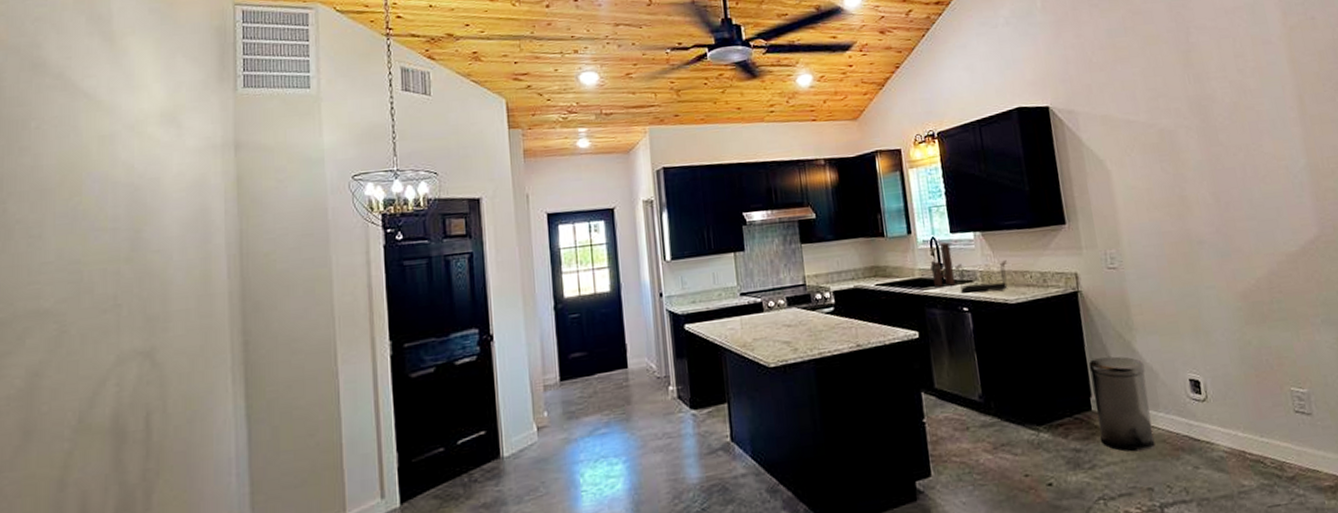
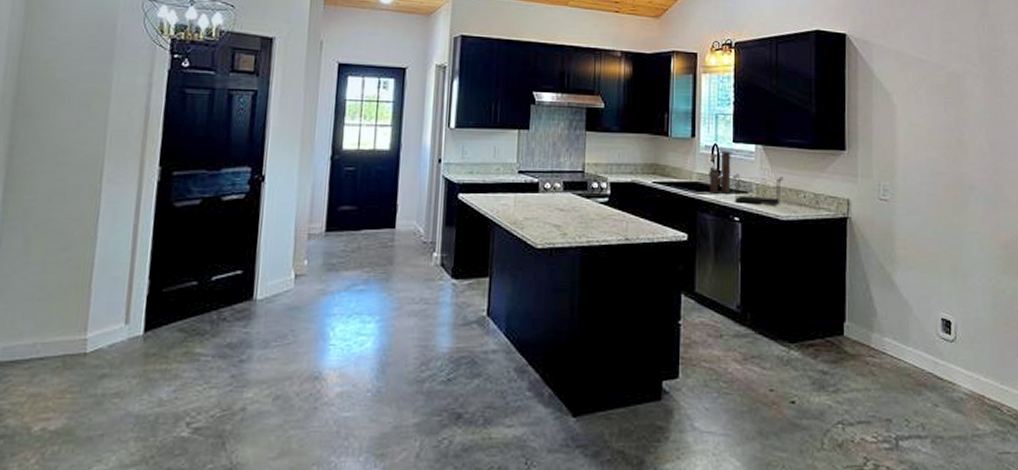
pedal bin: present [1088,356,1156,452] -> none [847,286,900,383]

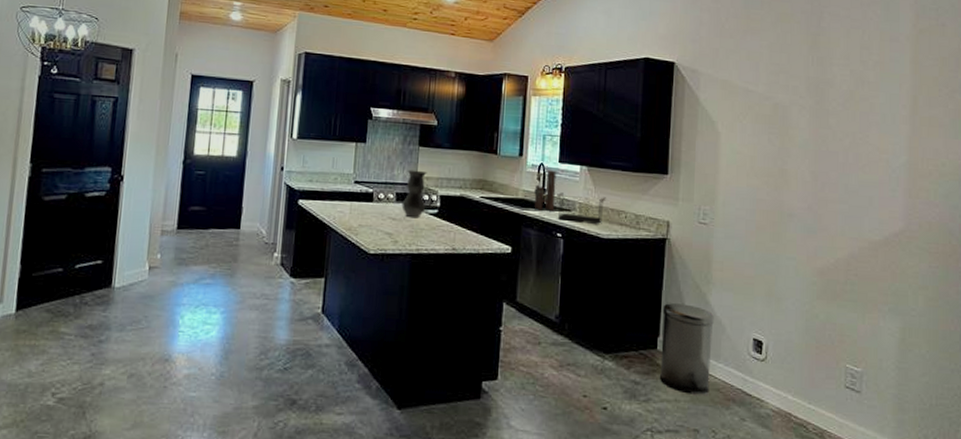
vase: none [569,156,596,208] -> present [401,169,427,219]
pedal bin: none [847,286,900,383] -> present [660,303,714,397]

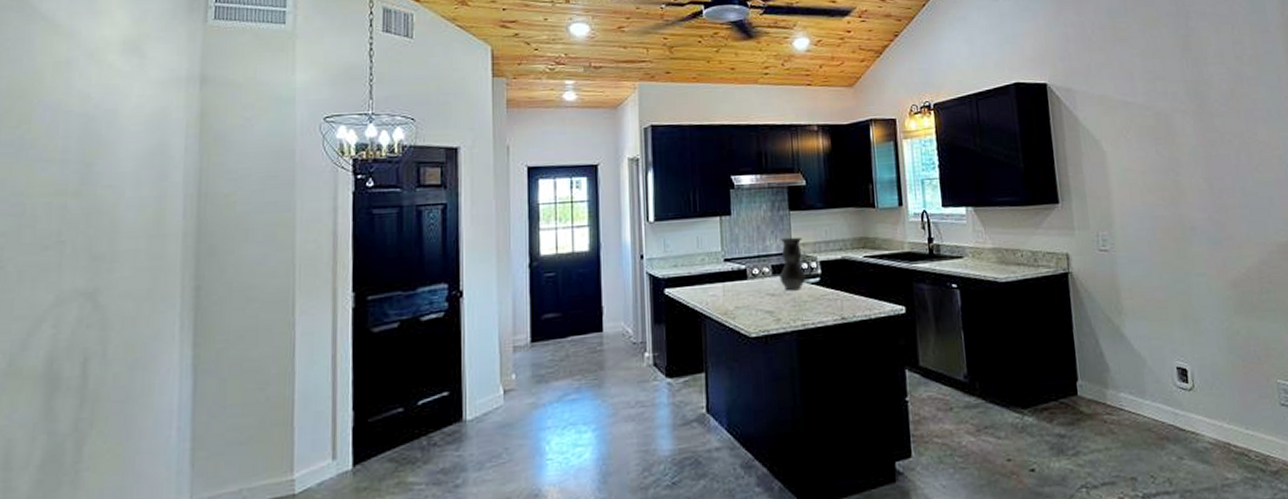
paper towel holder: present [534,170,558,211] -> none [920,216,946,262]
dish rack: present [555,193,606,225] -> none [944,237,998,270]
pedal bin: present [660,303,714,397] -> none [1076,340,1141,440]

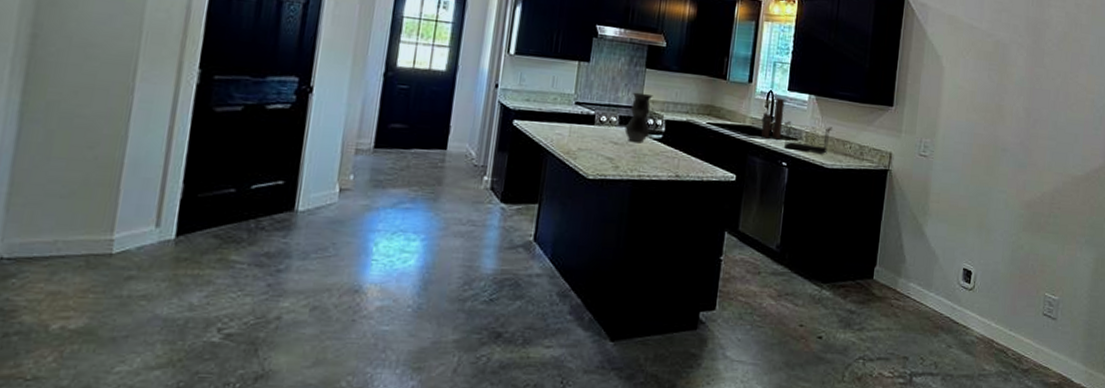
paper towel holder: none [920,216,946,262] -> present [761,97,787,140]
dish rack: none [944,237,998,270] -> present [783,121,832,155]

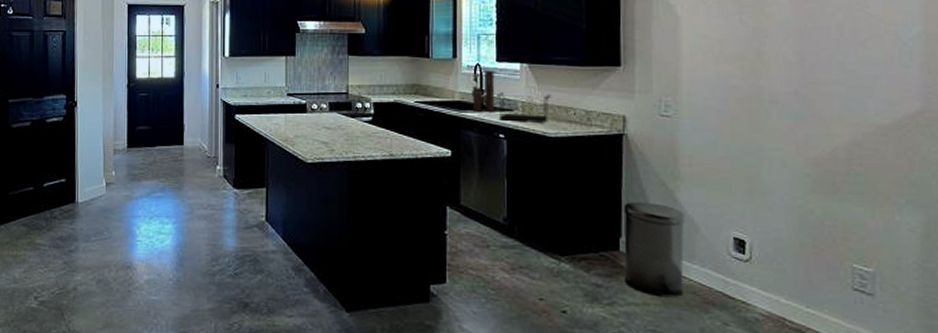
vase: present [624,92,653,144] -> none [335,79,360,127]
pedal bin: none [874,233,929,325] -> present [623,202,685,300]

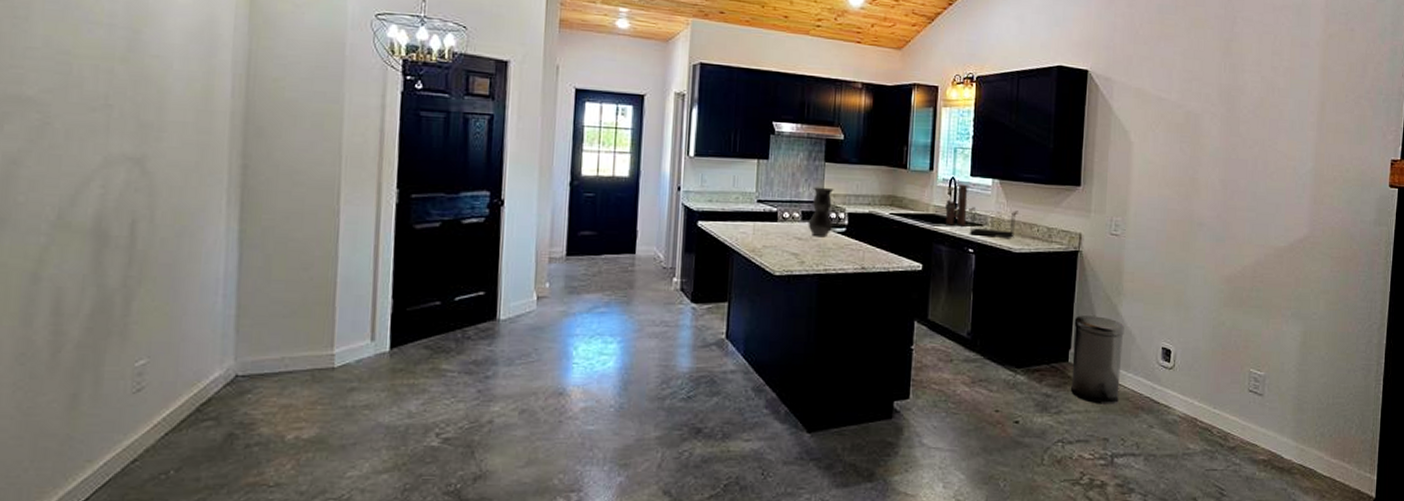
vase: none [335,79,360,127] -> present [808,187,834,238]

